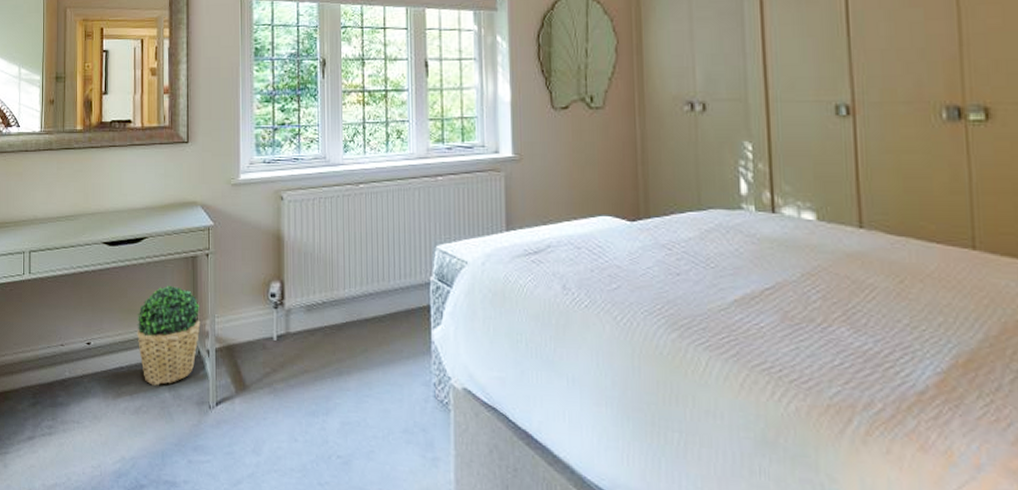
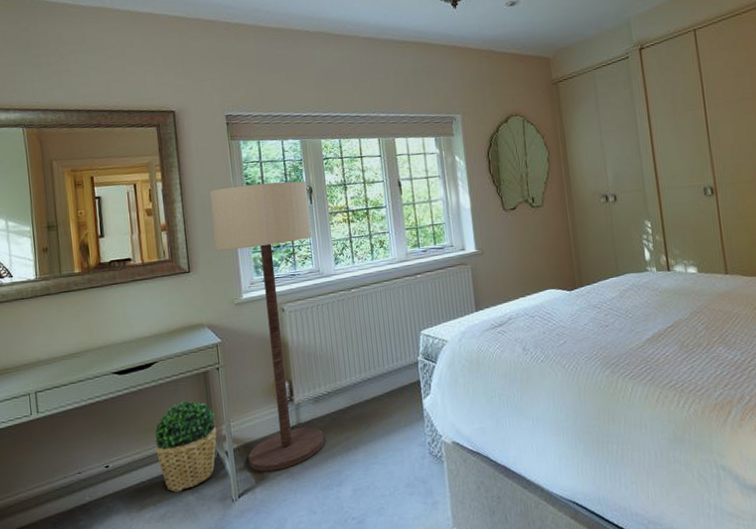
floor lamp: none [217,49,321,383] -> present [210,181,325,472]

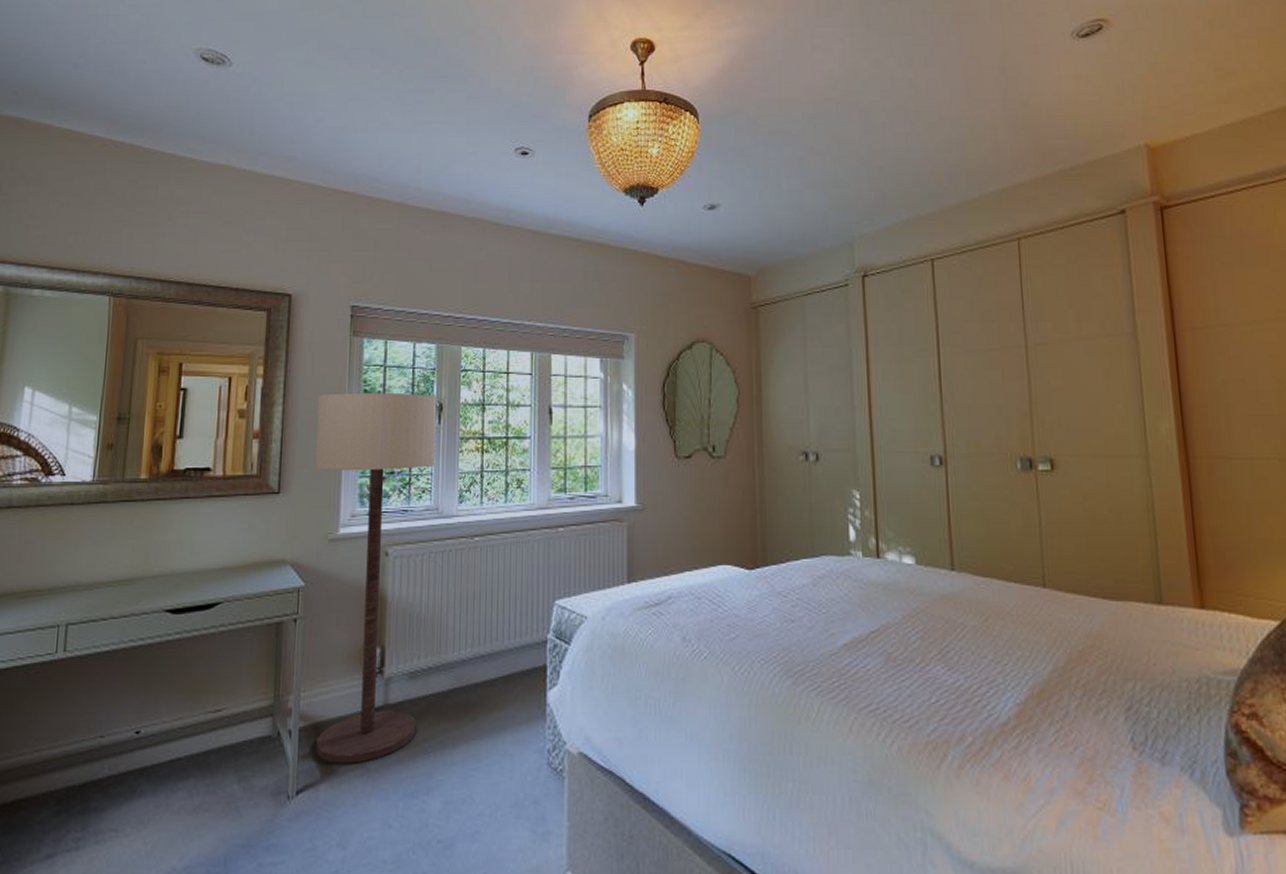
potted plant: present [153,400,217,492] -> none [201,657,283,777]

